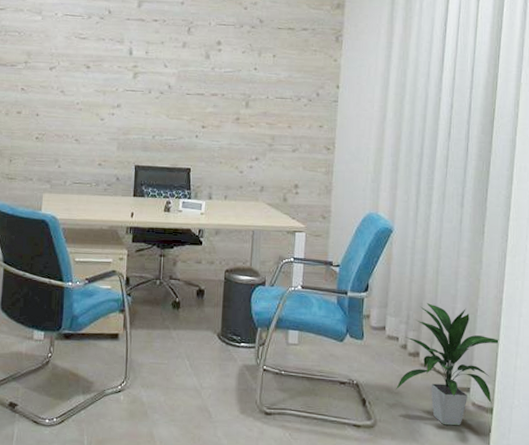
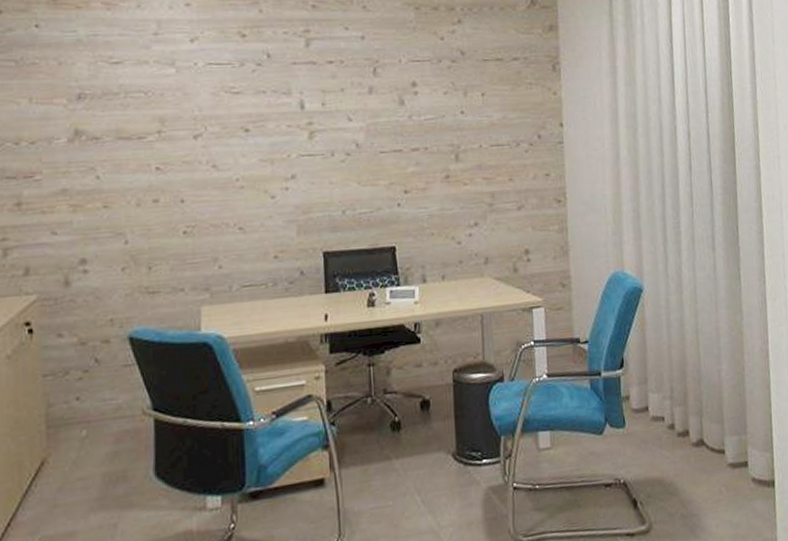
indoor plant: present [395,303,499,426] -> none [667,369,772,512]

